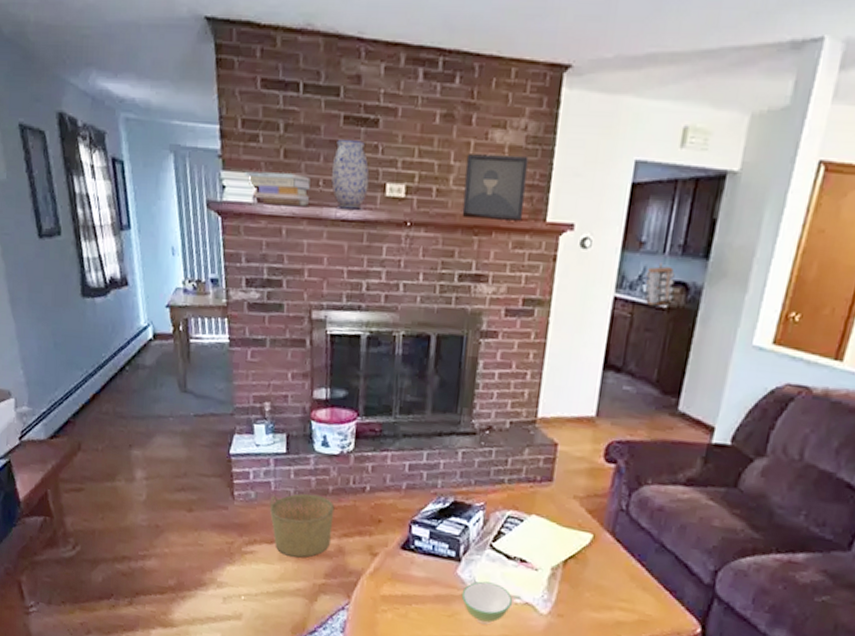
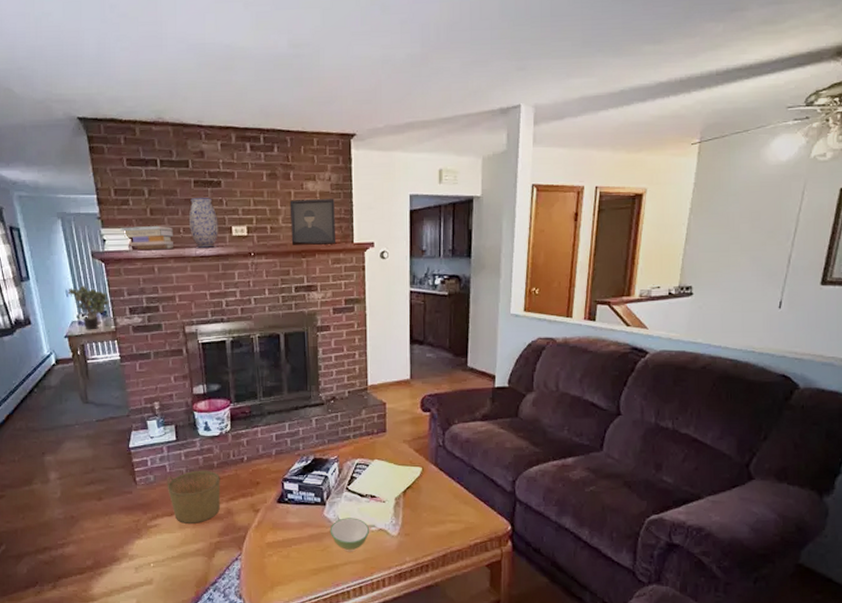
potted plant: none [174,243,224,301] -> present [67,286,110,329]
spice rack: present [644,263,675,307] -> none [430,263,451,294]

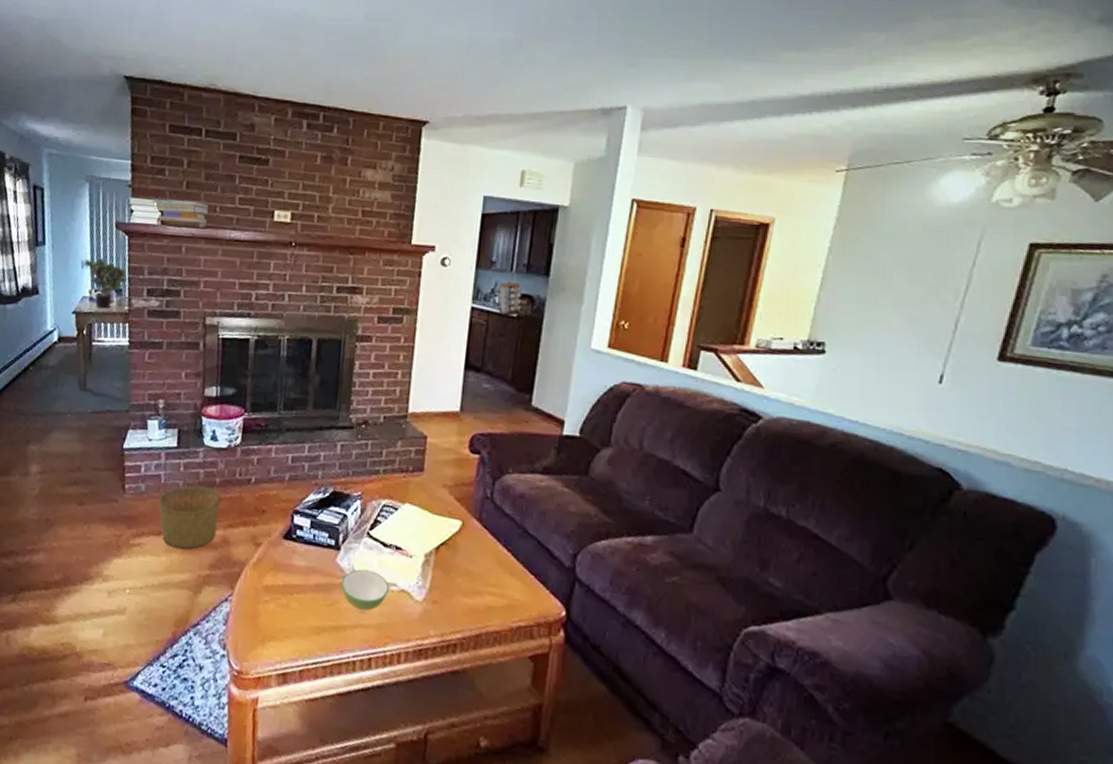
vase: present [188,198,219,249] -> none [226,175,260,233]
picture frame: present [291,199,335,245] -> none [339,188,395,243]
spice rack: none [430,263,451,294] -> present [497,279,522,316]

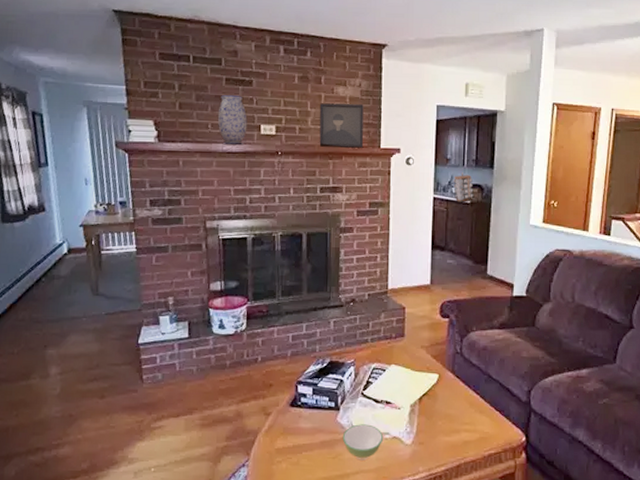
potted plant: present [83,258,128,308] -> none [87,175,131,219]
books: present [150,198,209,229] -> none [146,119,202,144]
basket: present [158,486,222,550] -> none [175,369,232,426]
vase: none [226,175,260,233] -> present [217,95,248,146]
picture frame: none [339,188,395,243] -> present [319,103,364,148]

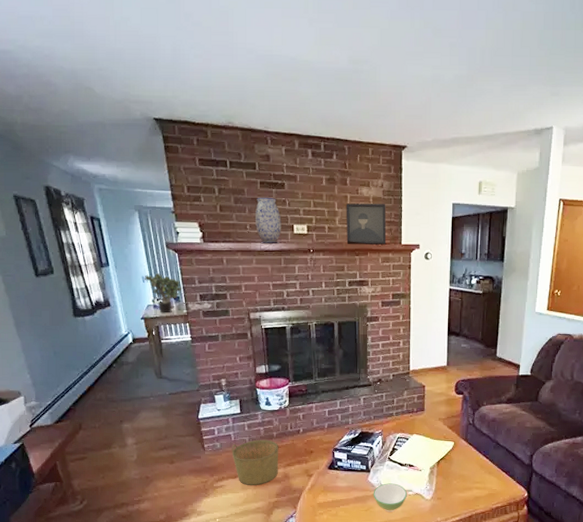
potted plant: none [87,175,131,219] -> present [144,273,183,312]
basket: none [175,369,232,426] -> present [231,439,279,485]
spice rack: present [453,172,474,202] -> none [467,265,486,293]

